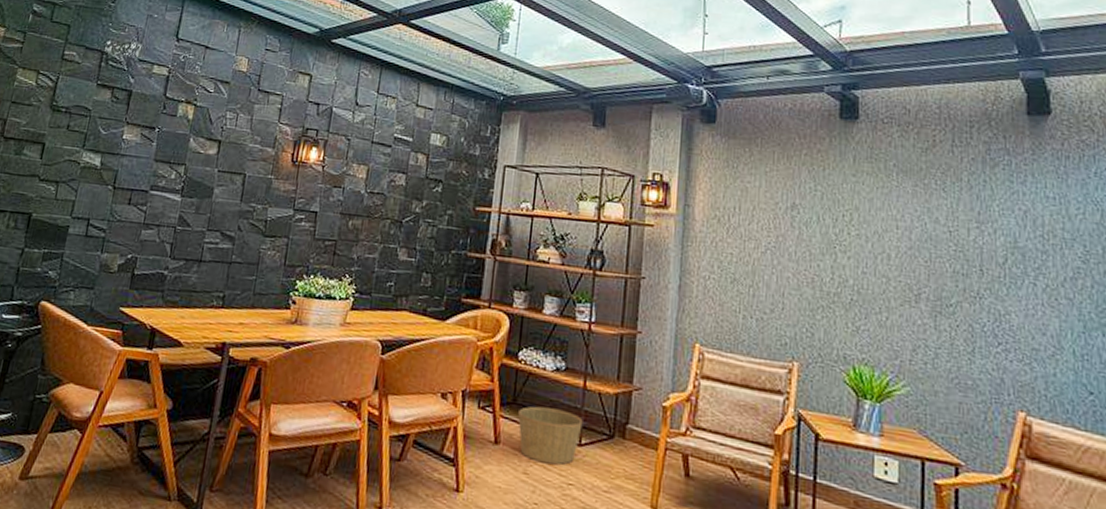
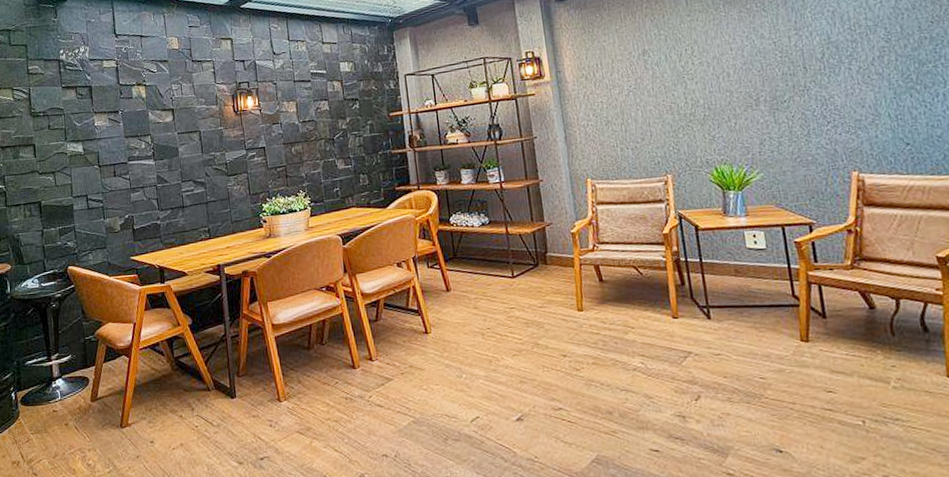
basket: present [518,406,583,466] -> none [460,254,512,298]

